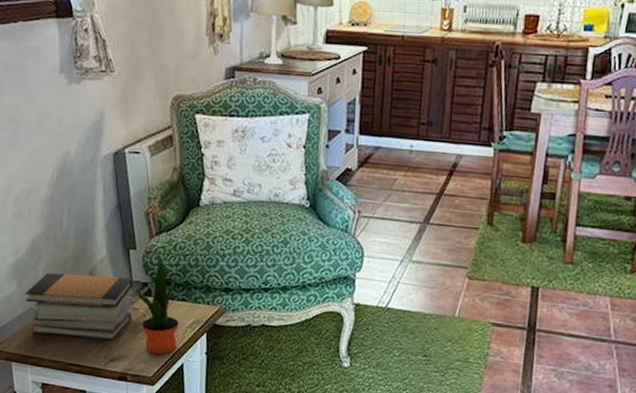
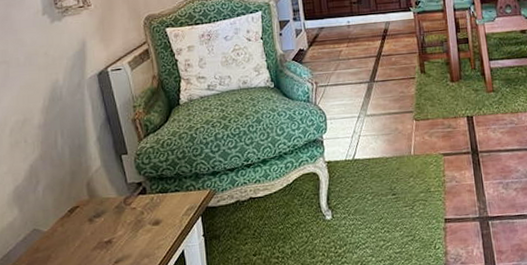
book stack: present [25,272,133,341] -> none [27,180,131,253]
potted plant: present [135,258,179,355] -> none [131,157,175,247]

